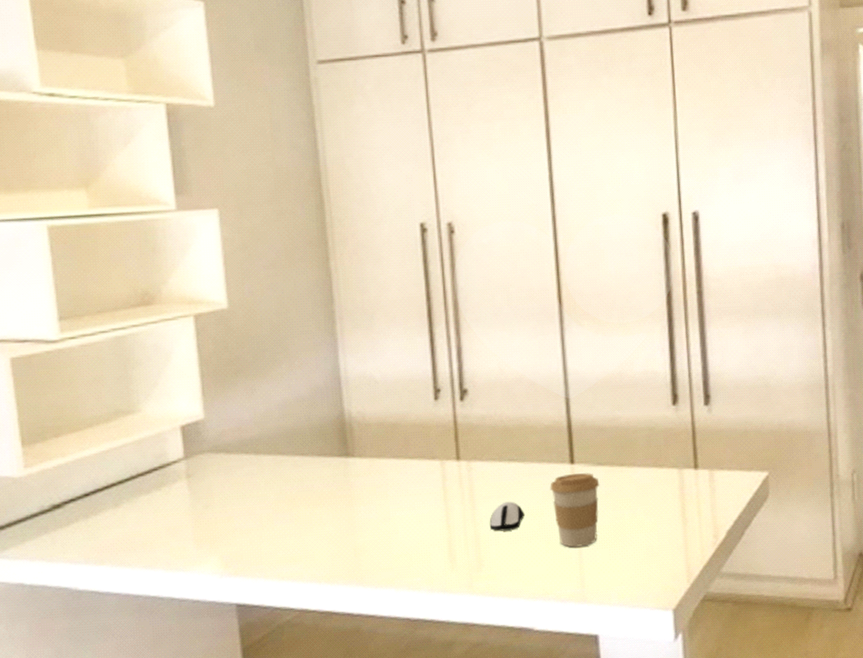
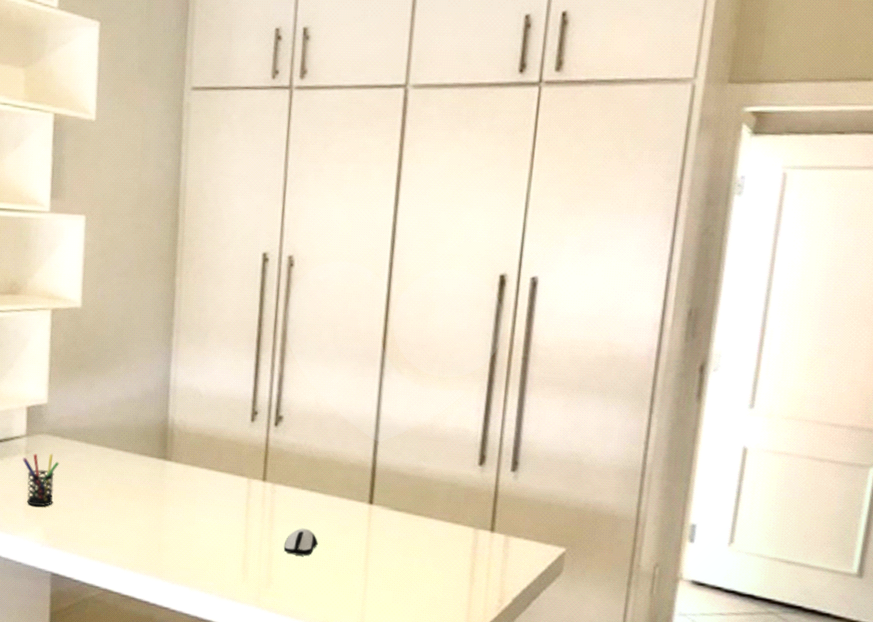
pen holder: none [184,473,228,535] -> present [23,453,60,507]
coffee cup: present [550,473,600,548] -> none [346,513,395,585]

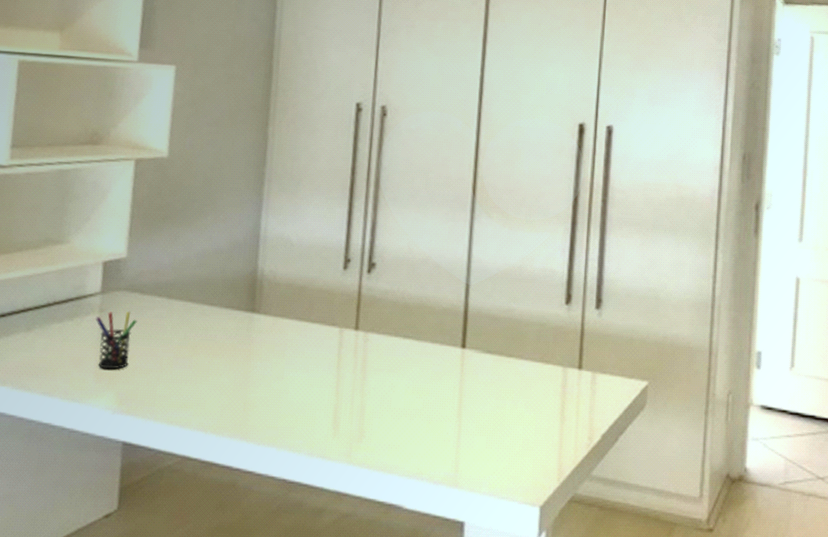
computer mouse: present [283,528,318,556] -> none [376,376,411,406]

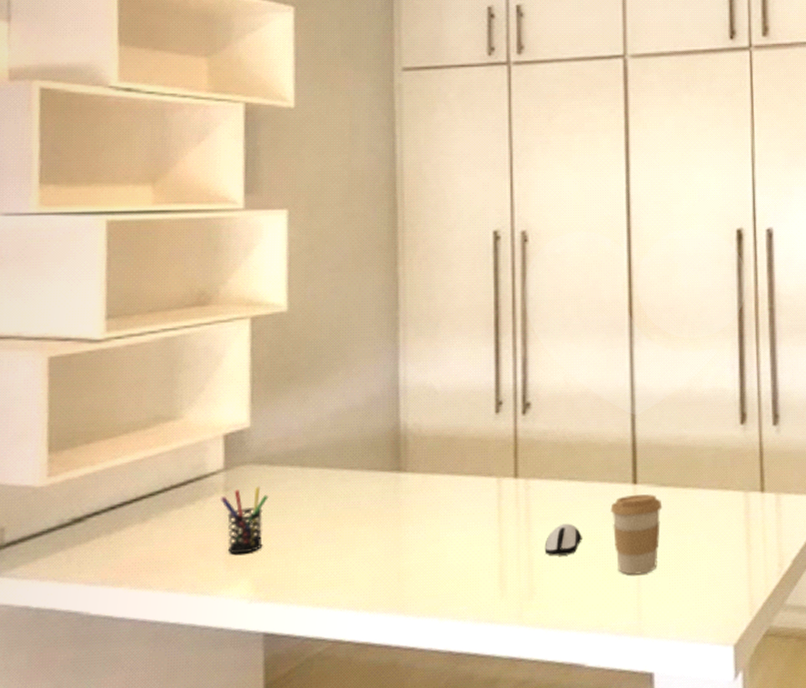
computer mouse: none [376,376,411,406] -> present [544,523,582,556]
coffee cup: none [439,358,487,431] -> present [610,494,663,575]

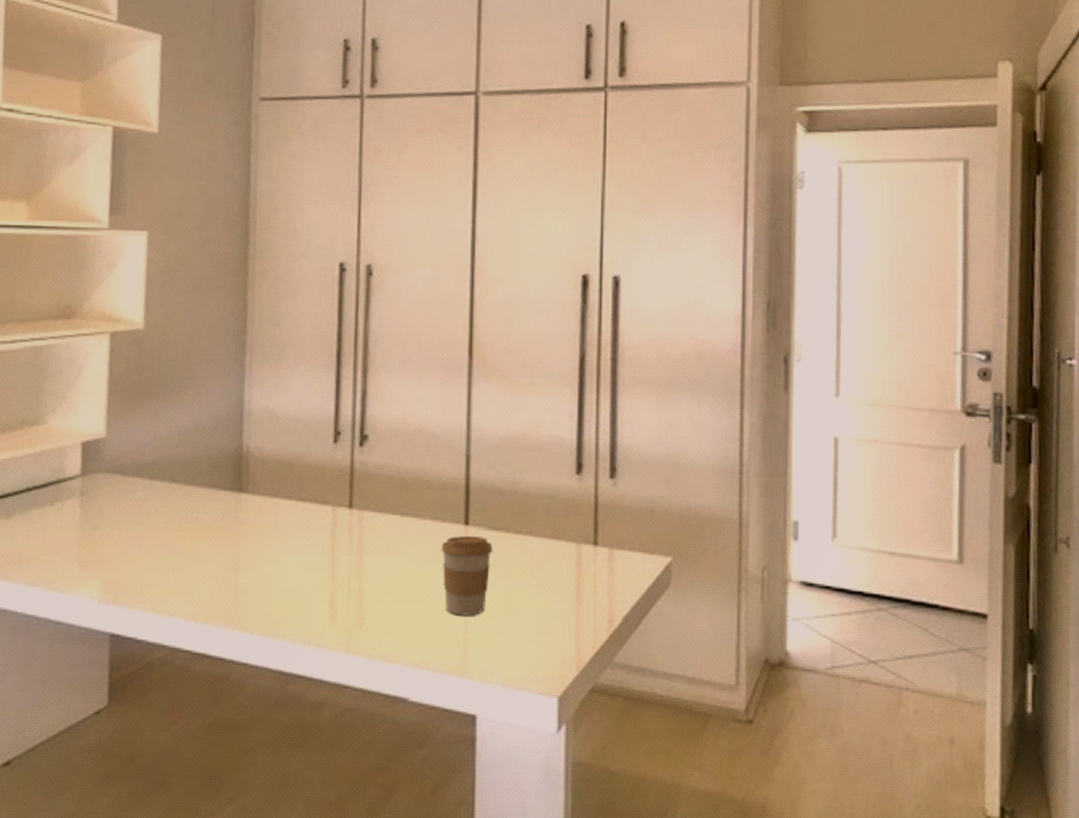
pen holder: present [221,487,269,555] -> none [77,494,120,557]
computer mouse: present [544,523,582,556] -> none [374,557,412,590]

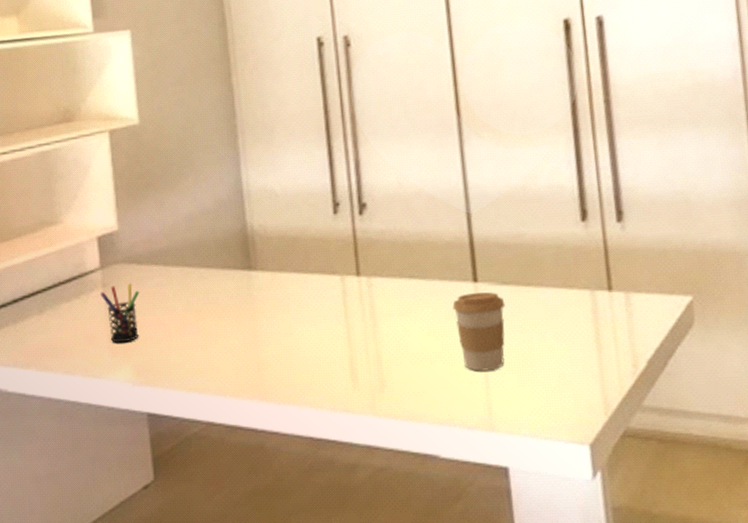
pen holder: none [77,494,120,557] -> present [100,283,140,343]

